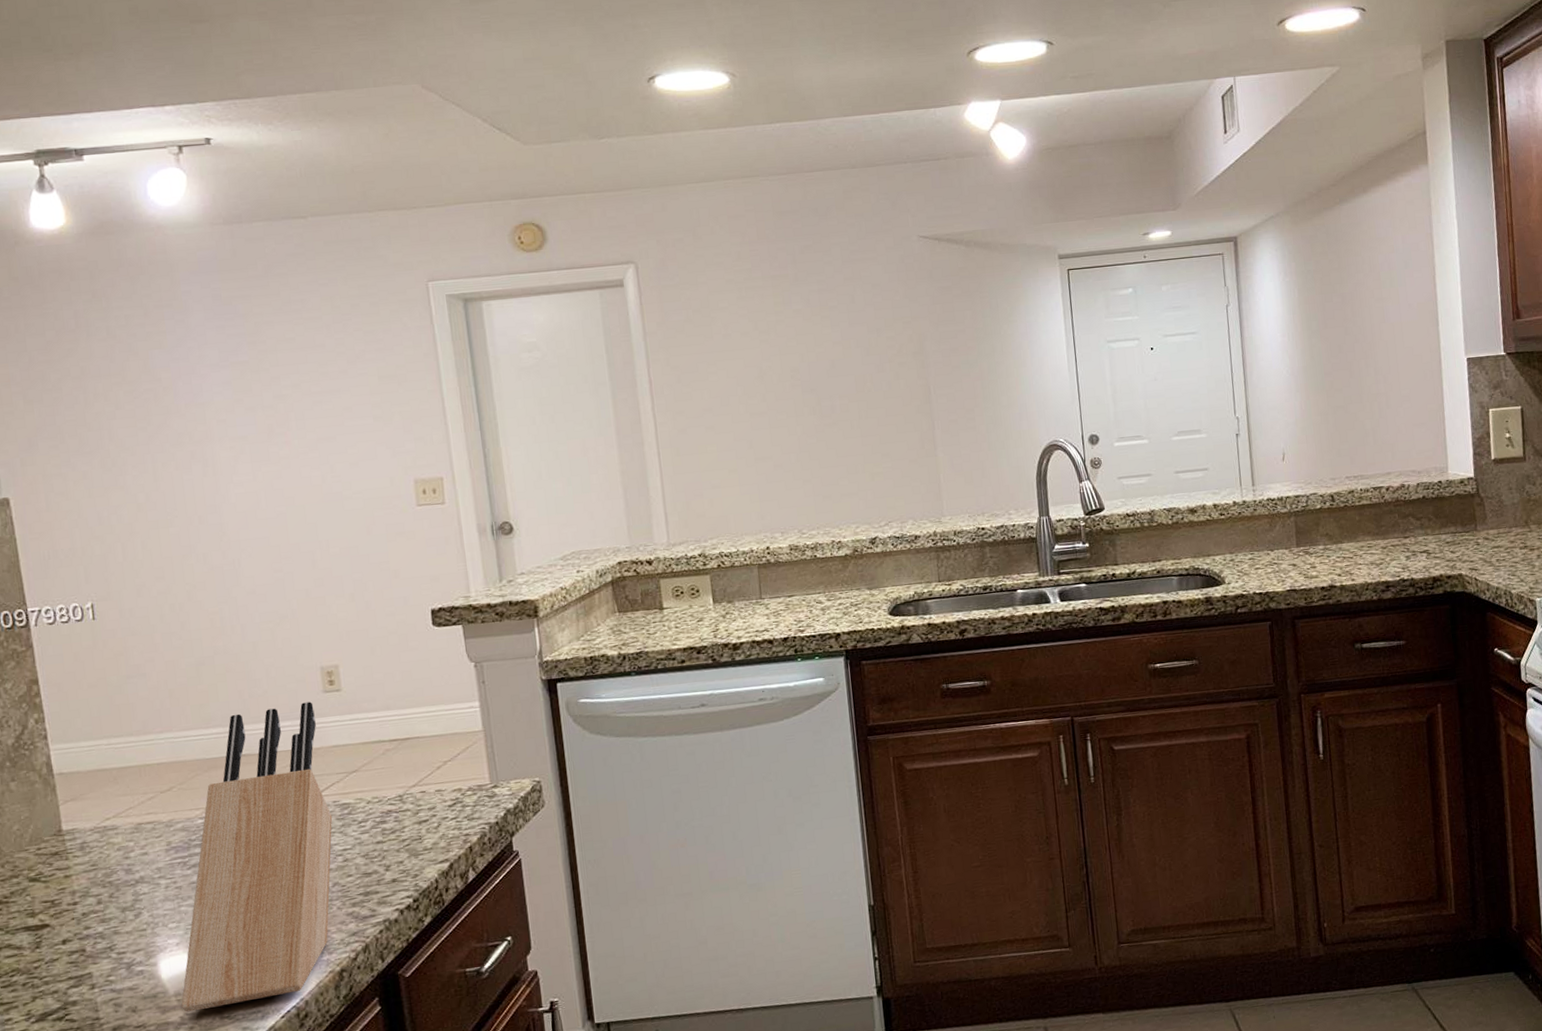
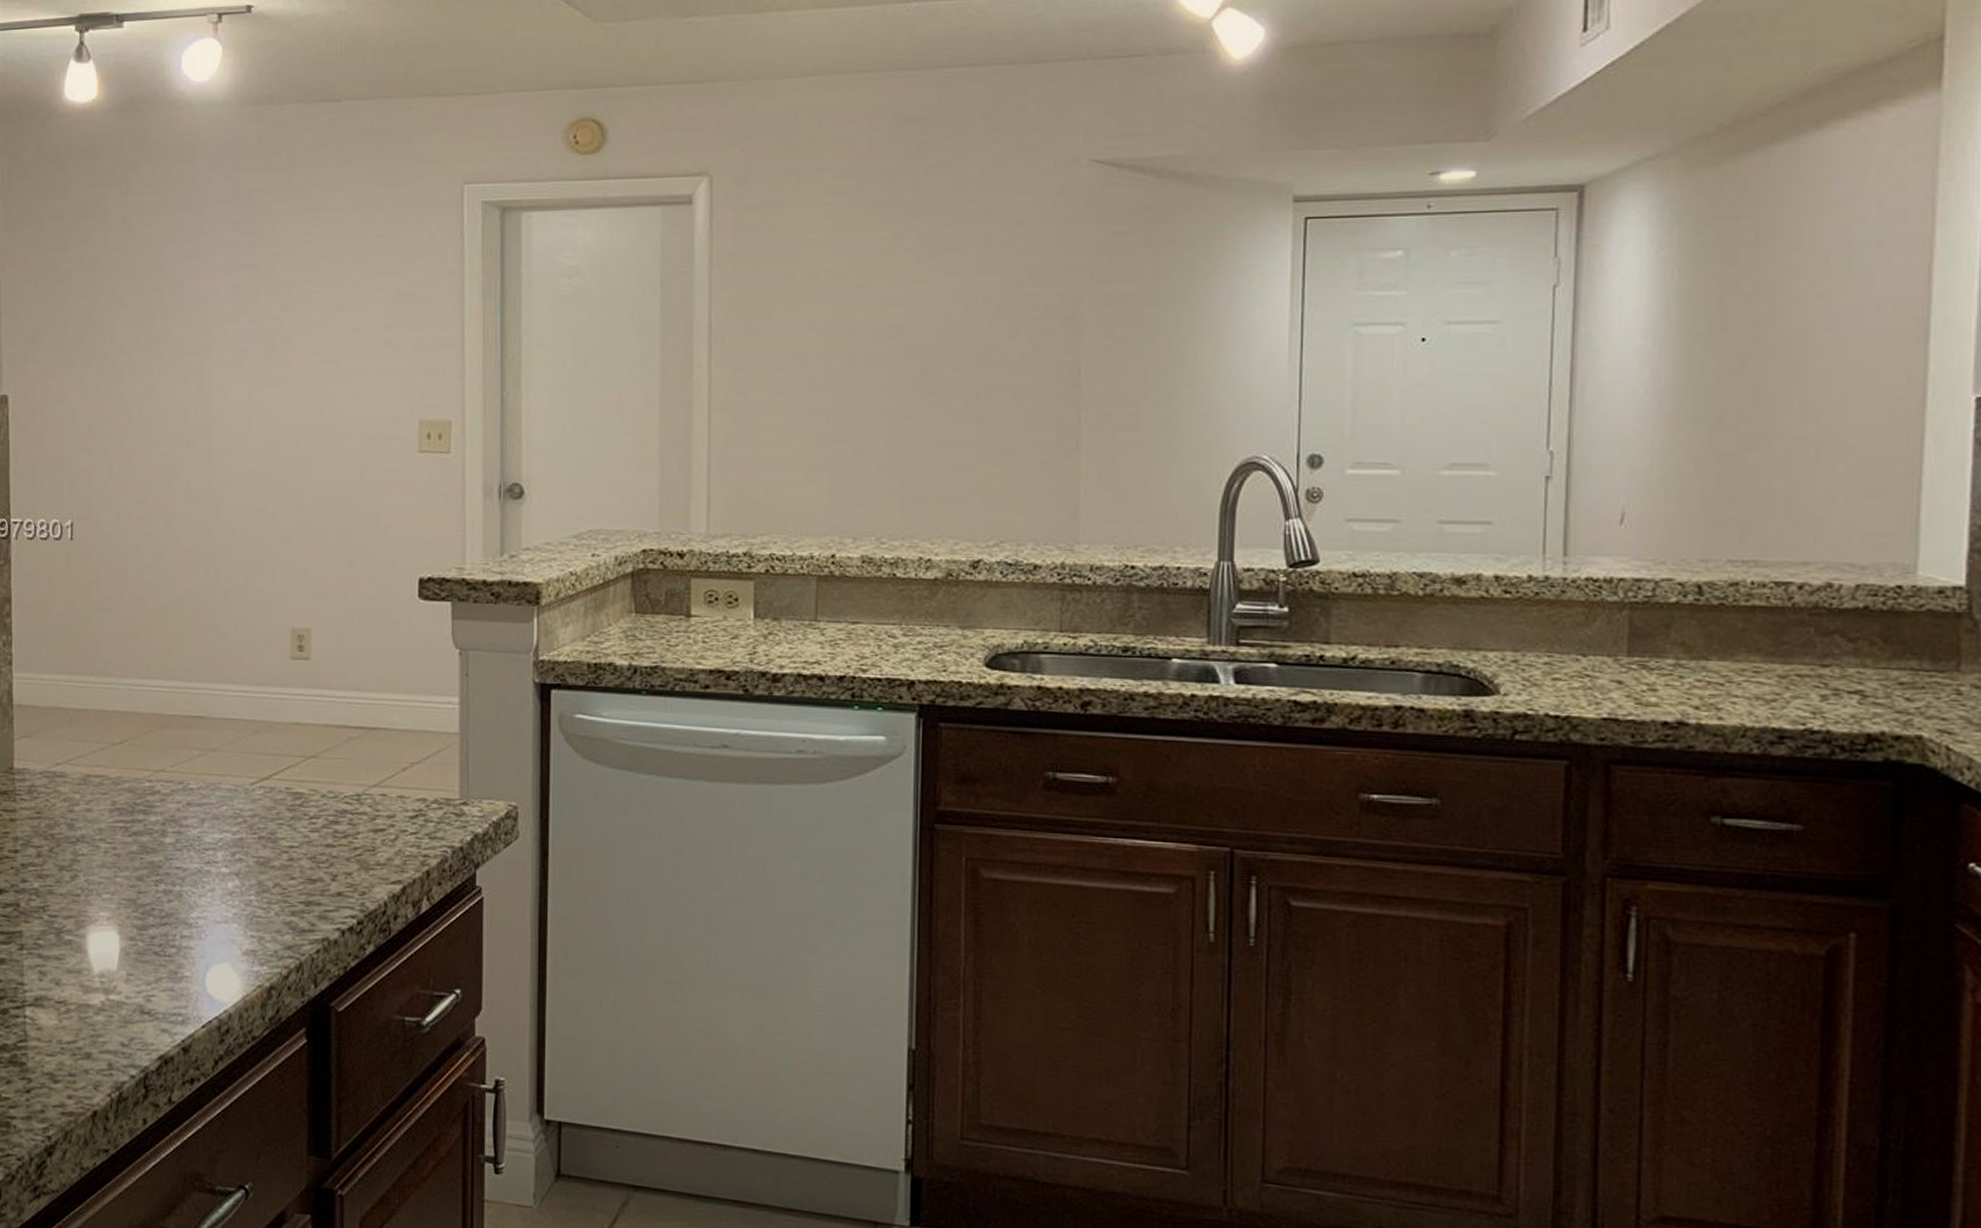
knife block: present [181,702,333,1012] -> none [104,667,283,1001]

